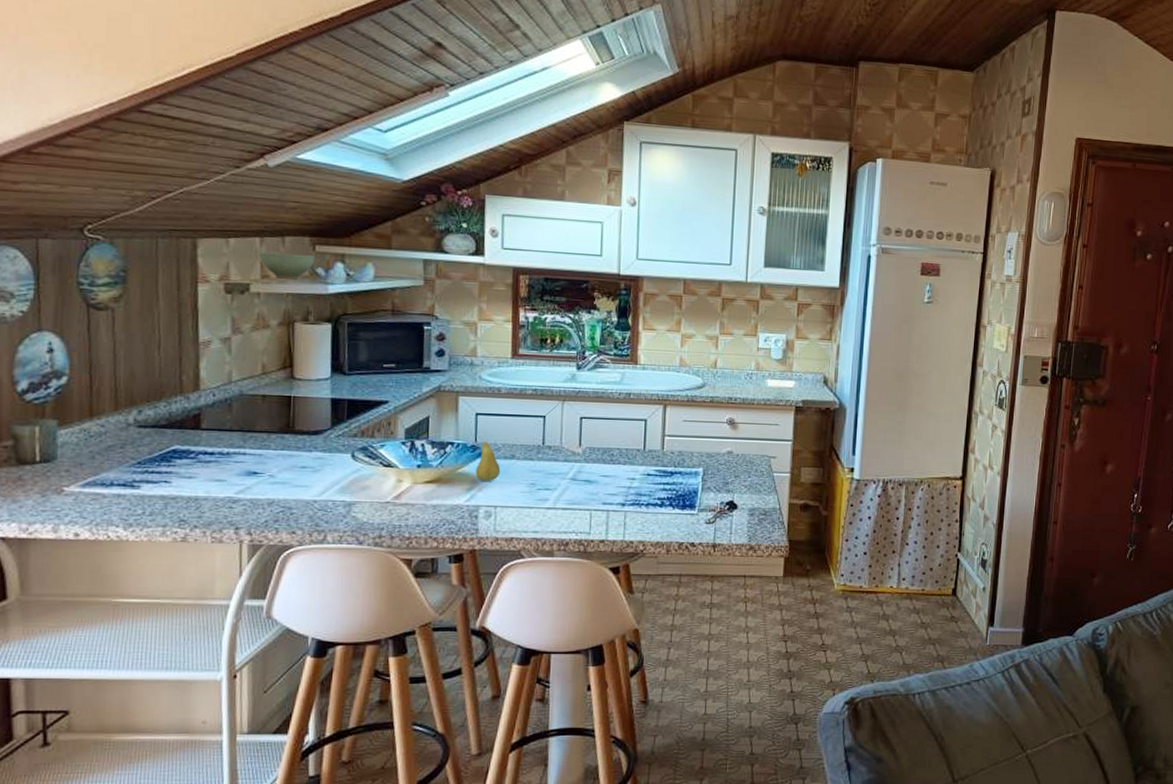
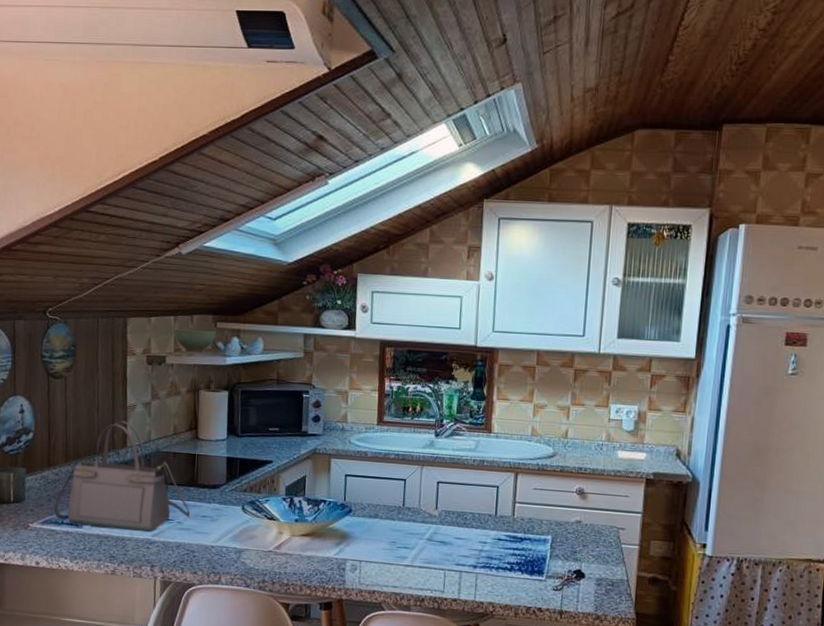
handbag: none [100,359,285,488] -> present [54,420,190,532]
fruit: present [476,441,501,481] -> none [344,500,366,538]

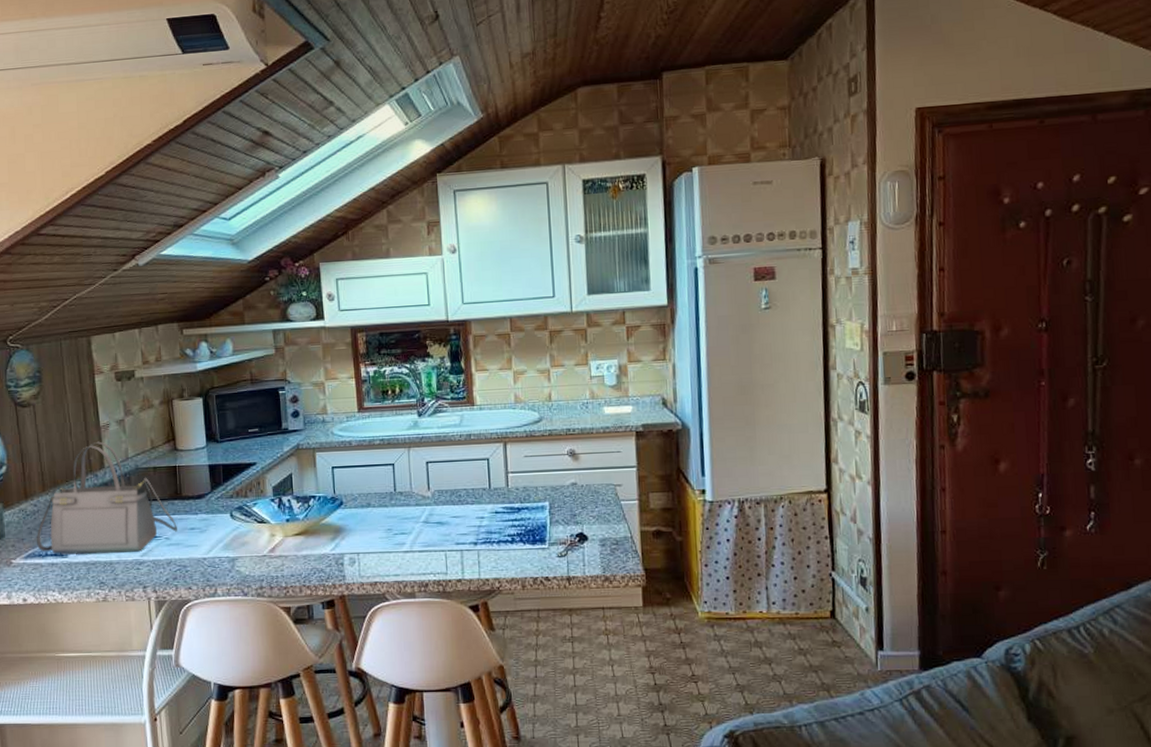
bowl: present [173,328,216,352] -> none [139,339,184,363]

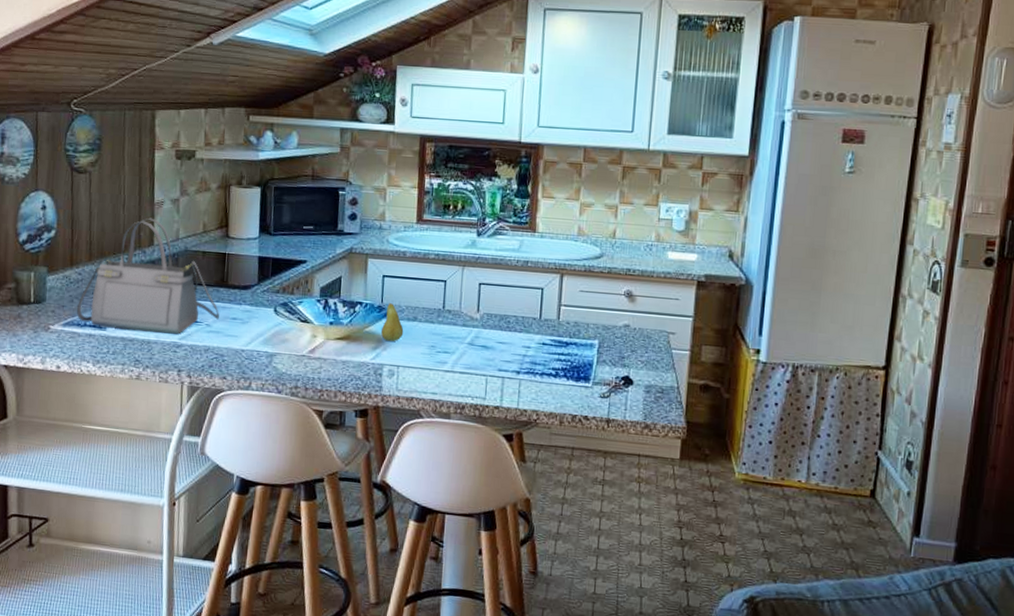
fruit: none [337,492,359,530] -> present [381,302,404,341]

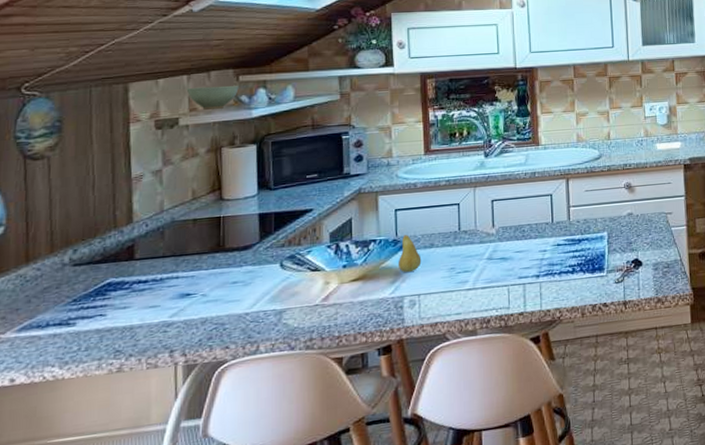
handbag: present [77,217,219,335] -> none [36,194,217,323]
bowl: none [203,121,249,147] -> present [186,85,239,110]

